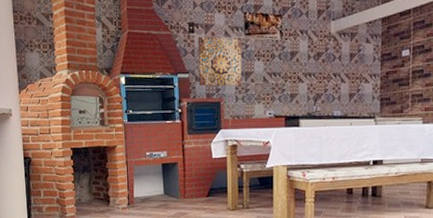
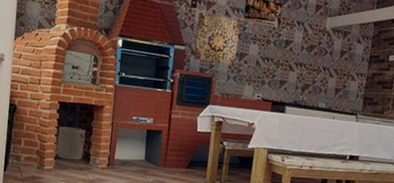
waste bin: none [74,172,102,204] -> present [57,126,86,161]

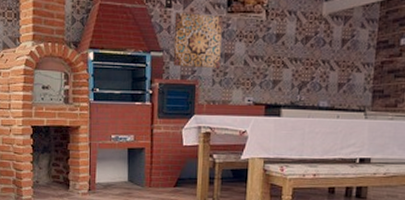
waste bin: present [57,126,86,161] -> none [34,152,63,188]

